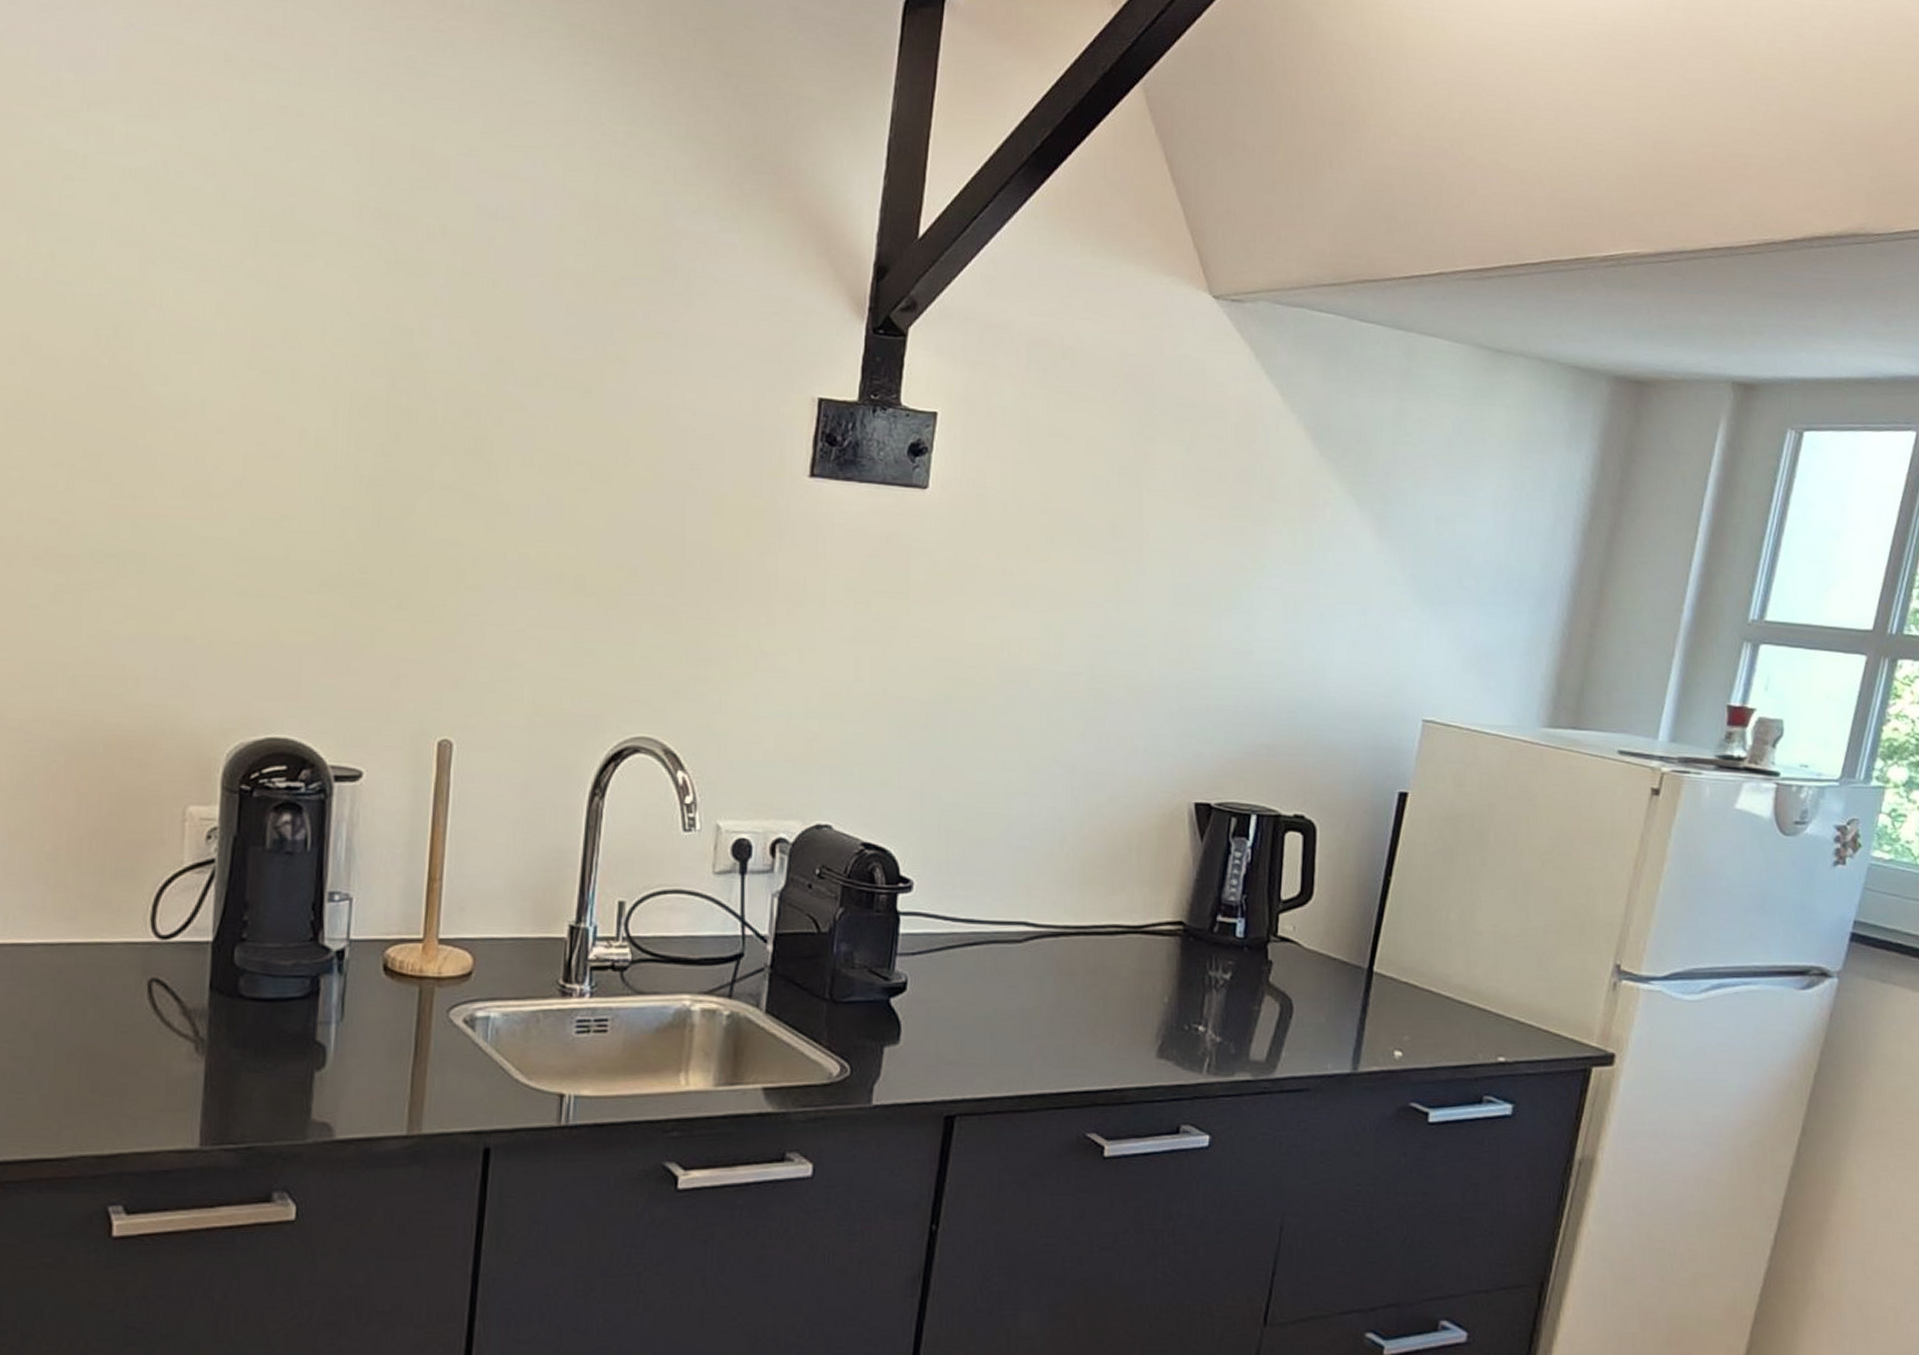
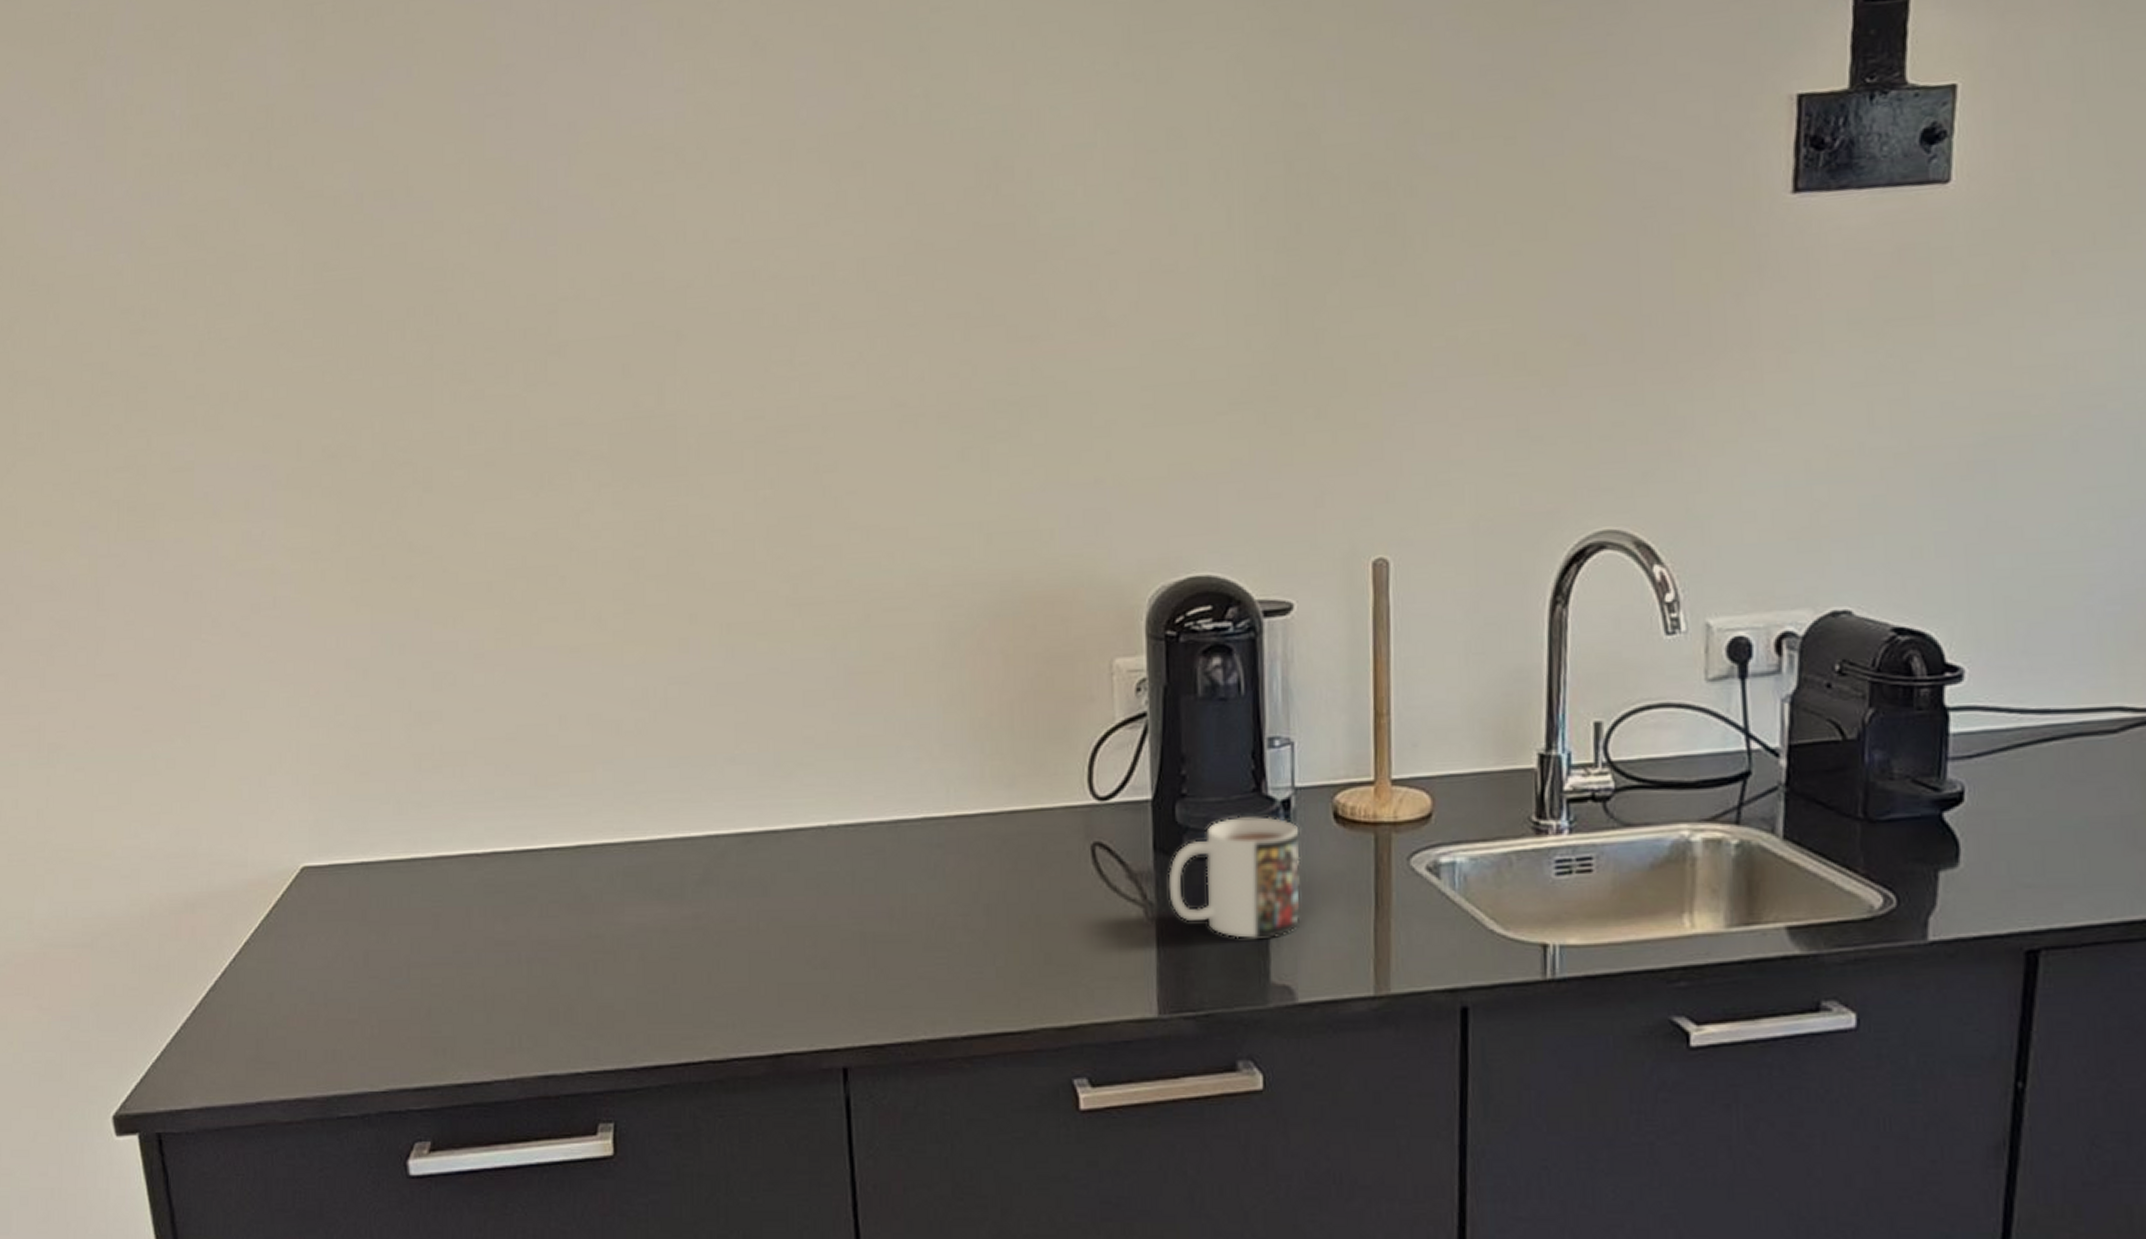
mug: none [221,963,349,1078] -> present [1168,816,1301,939]

